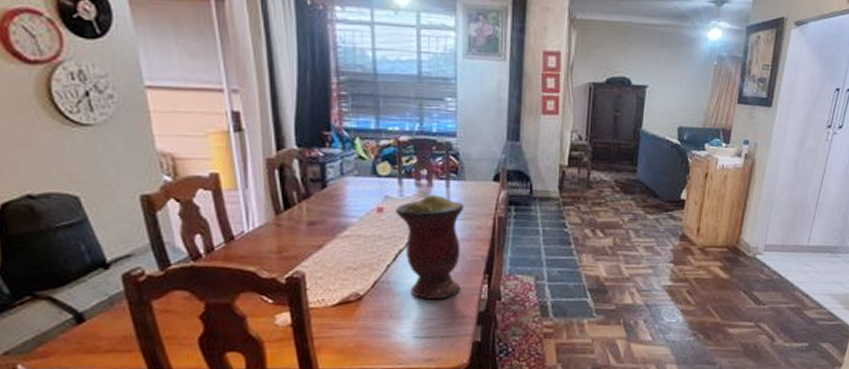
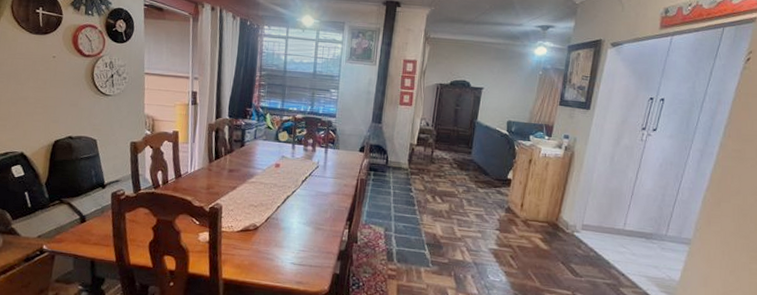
vase: present [396,195,465,300] -> none [288,158,337,237]

